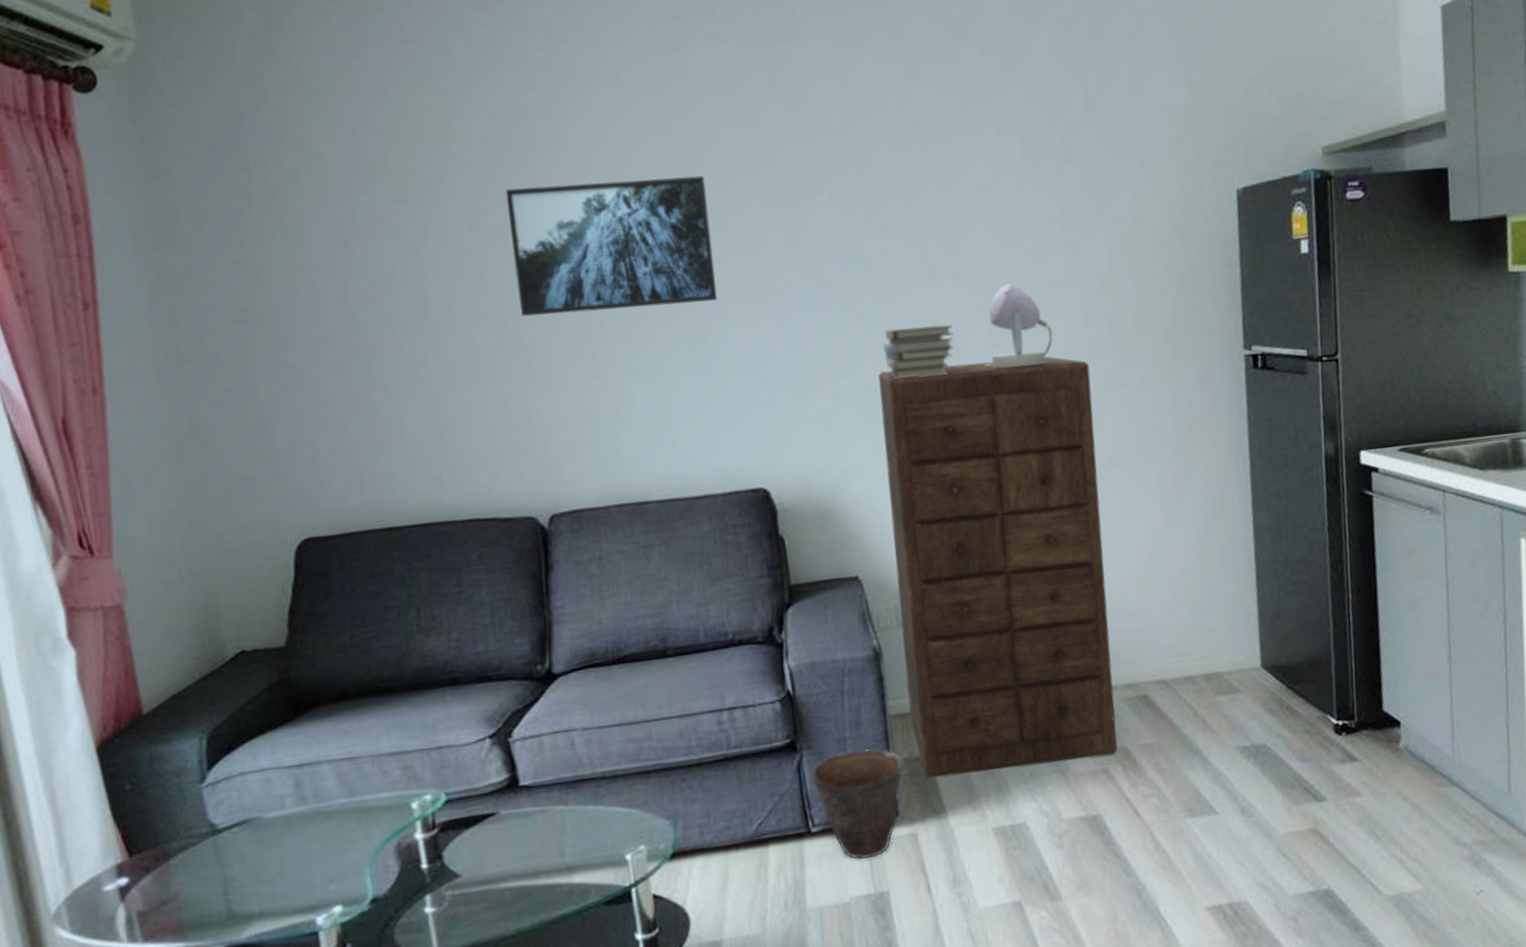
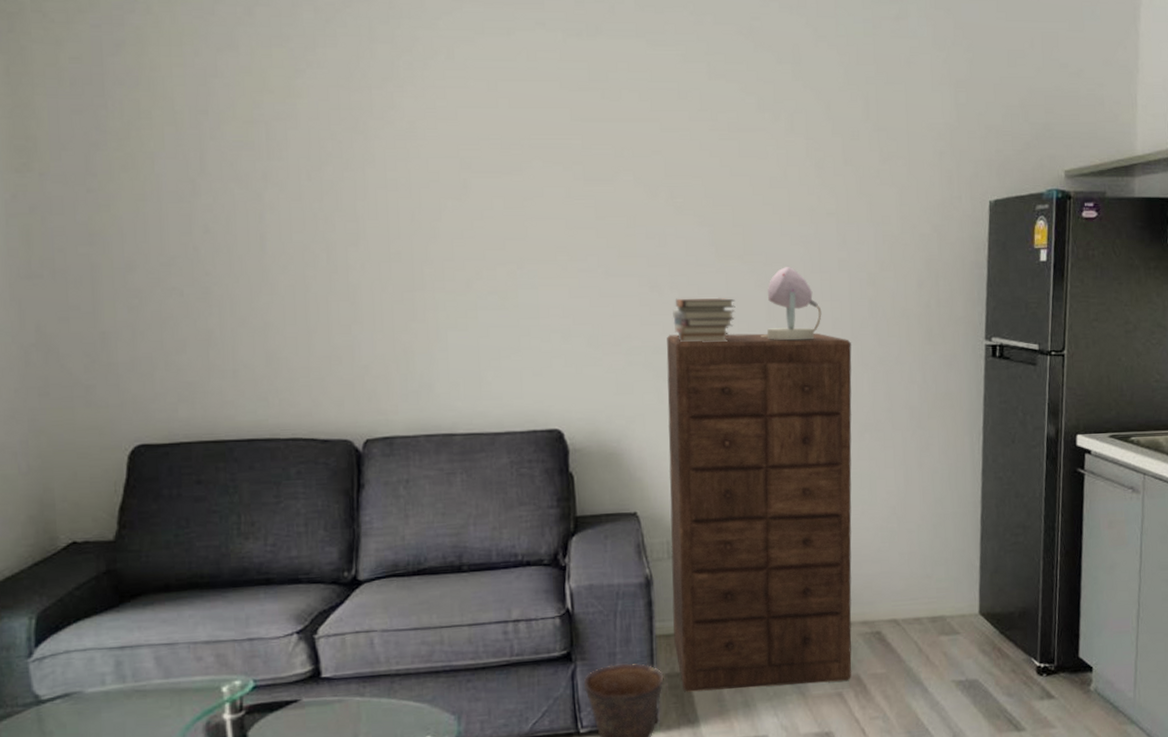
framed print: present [505,175,717,316] -> none [342,146,529,261]

